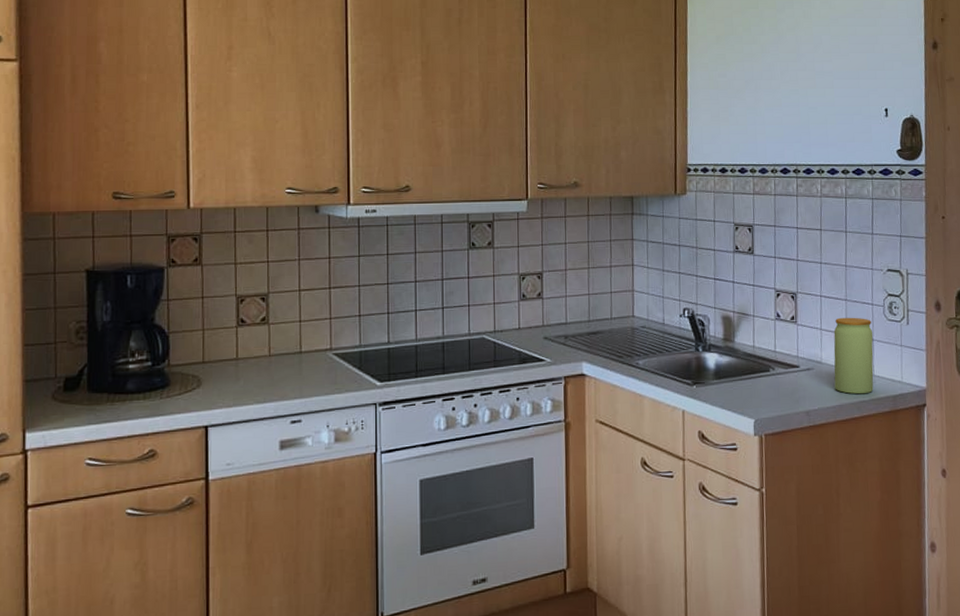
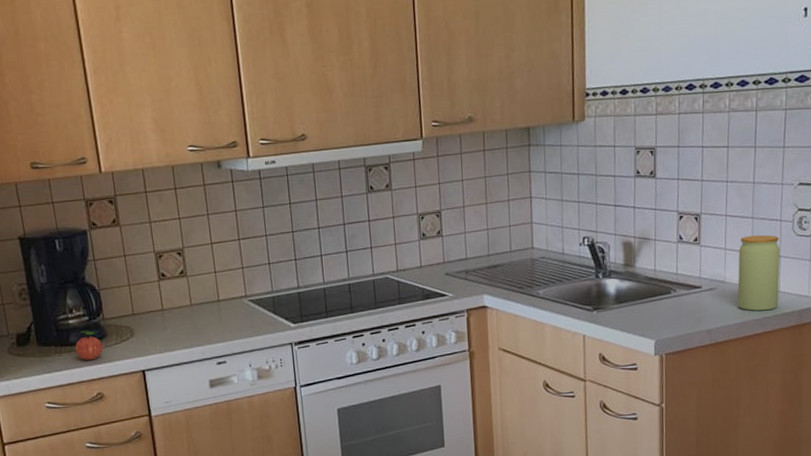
apple: none [131,377,164,412] -> present [75,330,103,361]

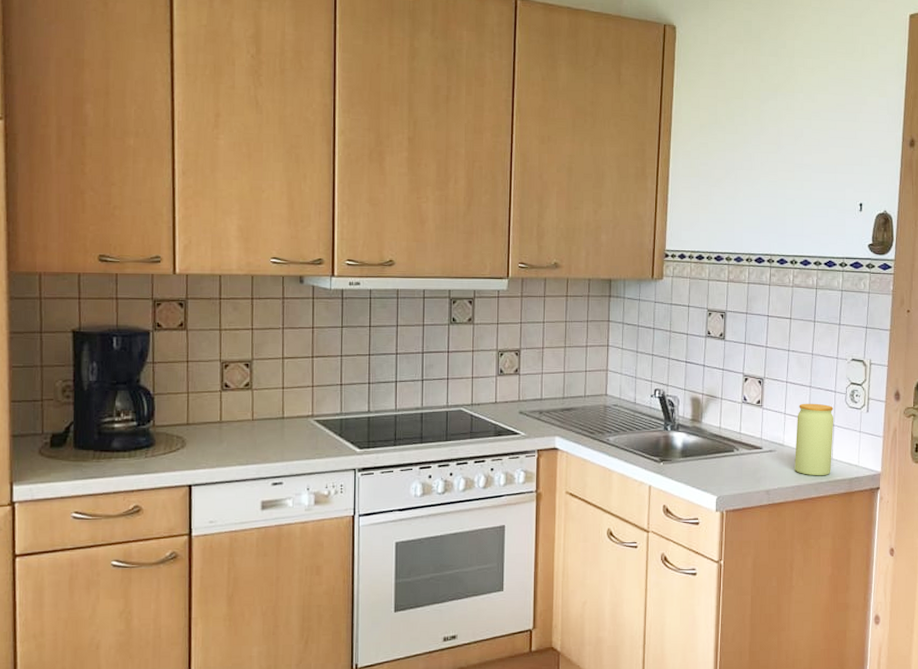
apple: present [75,330,103,361] -> none [117,436,149,470]

